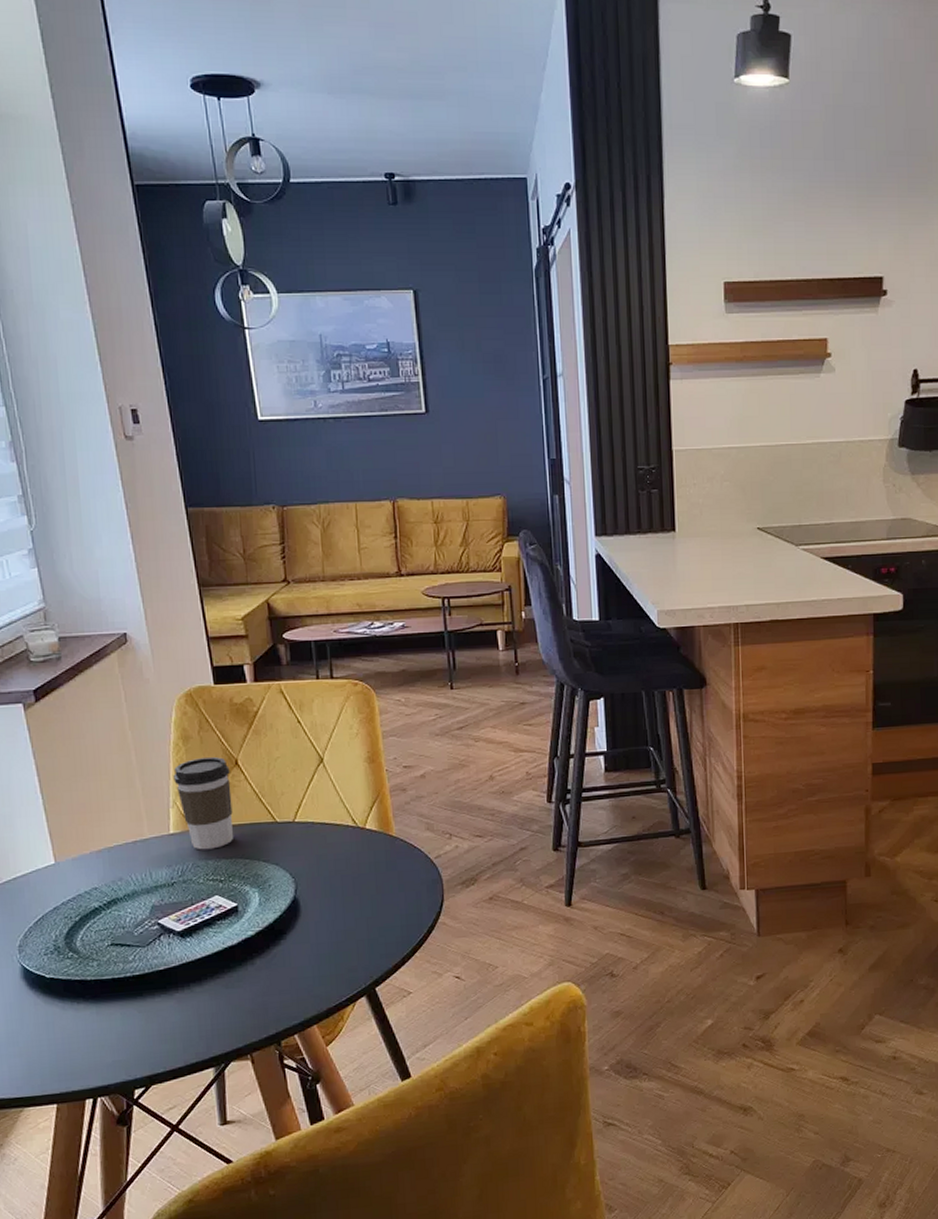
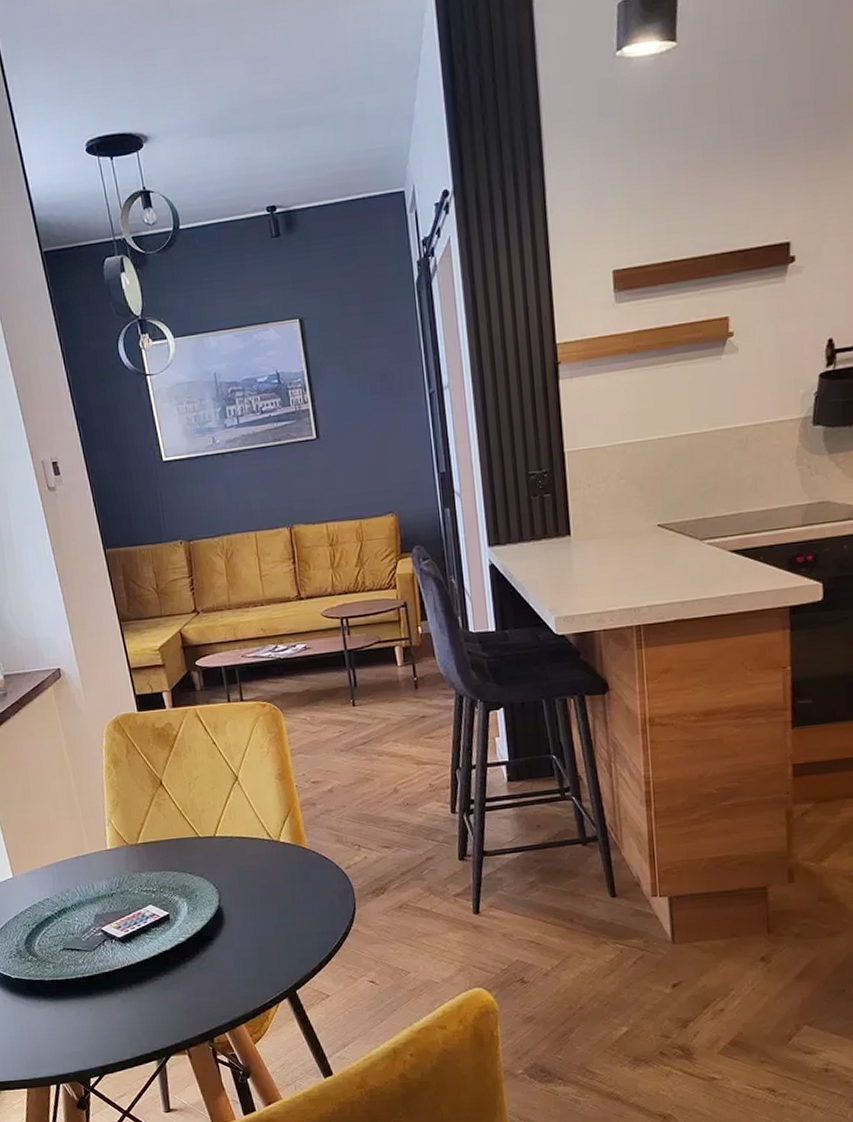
coffee cup: present [173,756,233,850] -> none [107,778,162,864]

